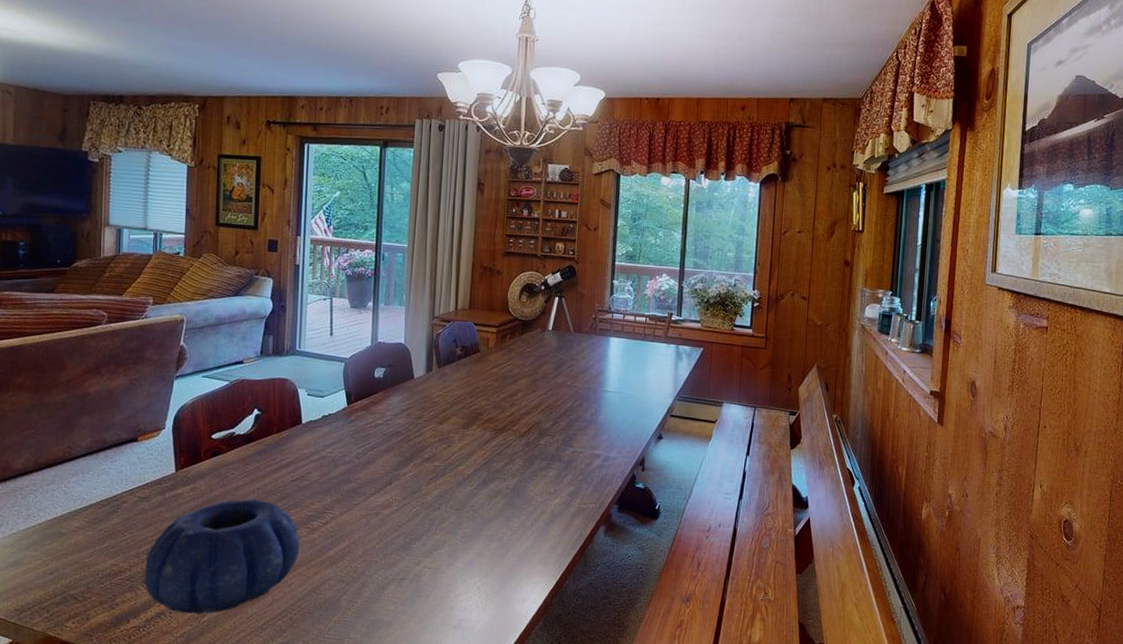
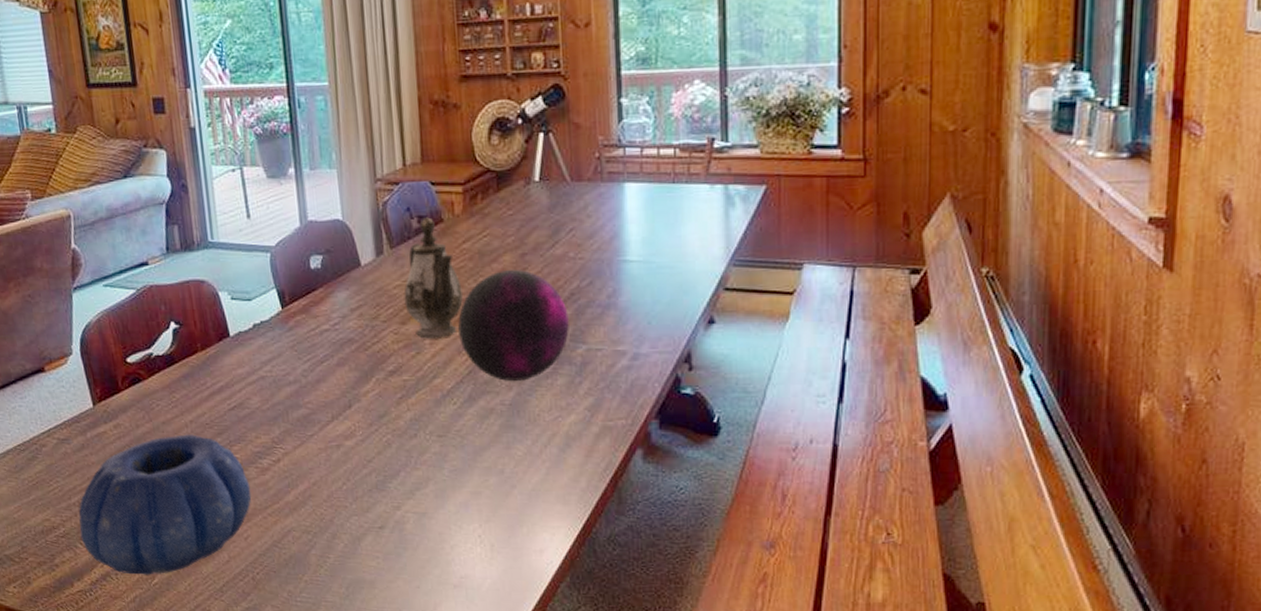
teapot: none [443,347,488,436] -> present [404,217,463,339]
decorative orb: none [481,390,562,471] -> present [458,270,569,381]

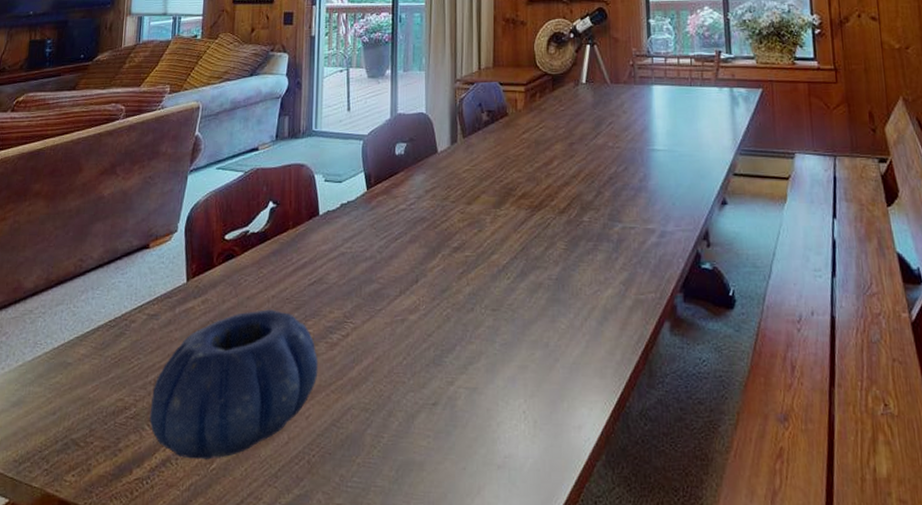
teapot: present [404,217,463,339] -> none [471,112,520,218]
decorative orb: present [458,270,569,381] -> none [515,157,608,257]

